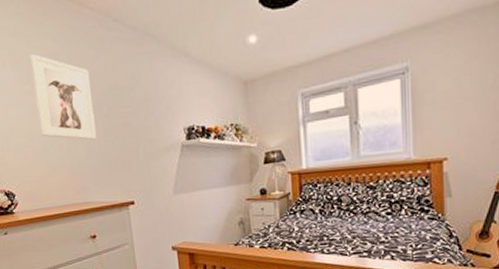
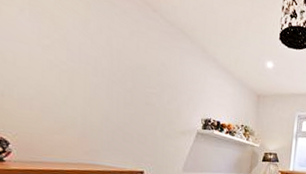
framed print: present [30,53,97,140] -> none [53,11,120,110]

